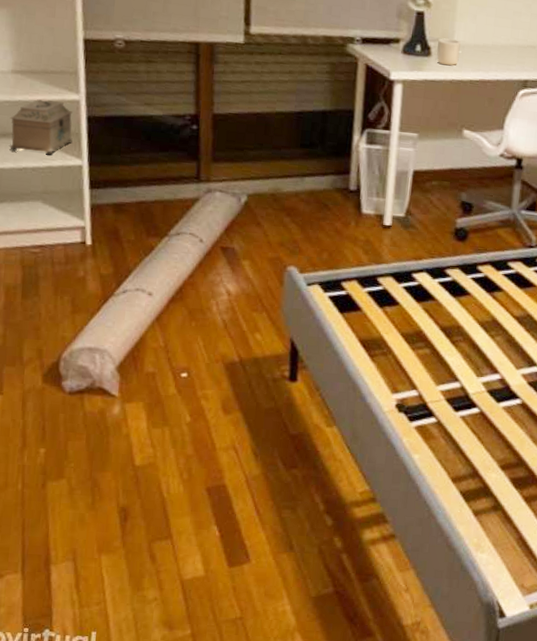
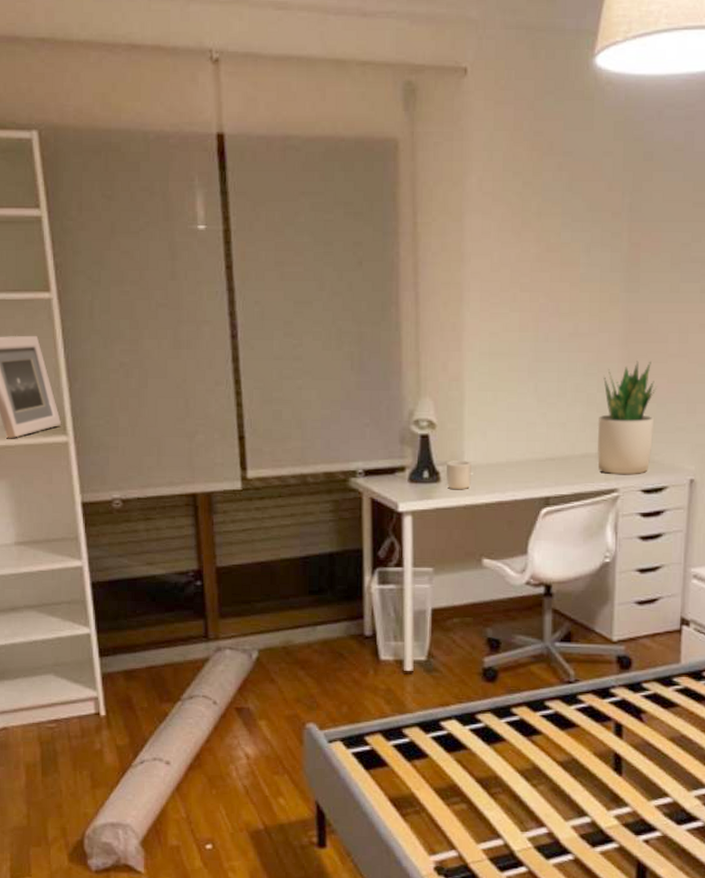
decorative box: present [10,99,73,156] -> none [17,569,79,626]

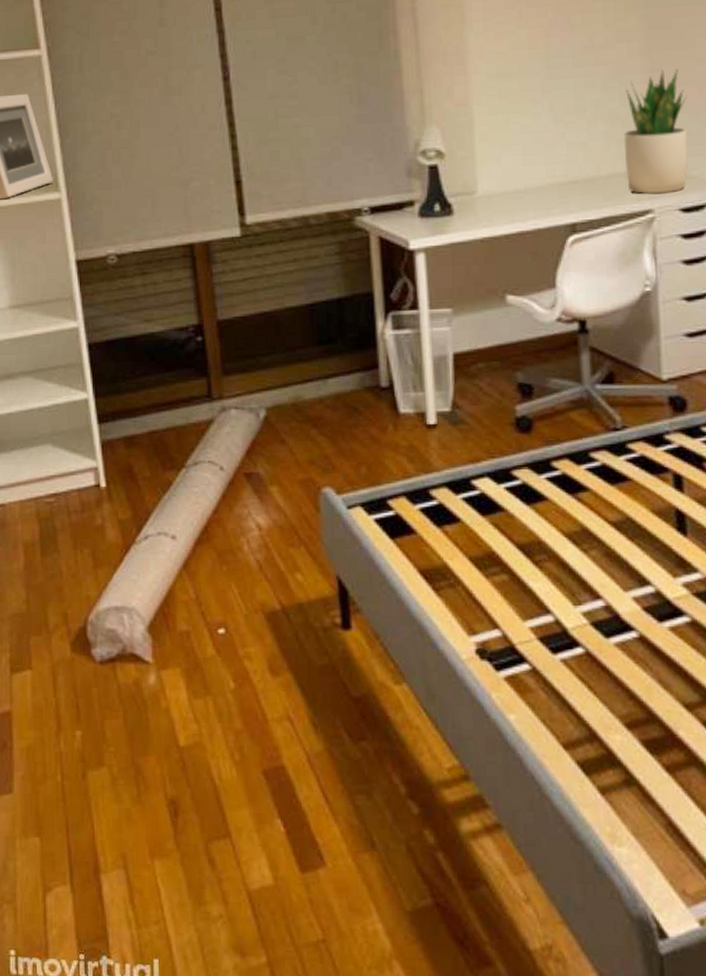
mug: present [446,461,471,490] -> none [458,190,487,223]

